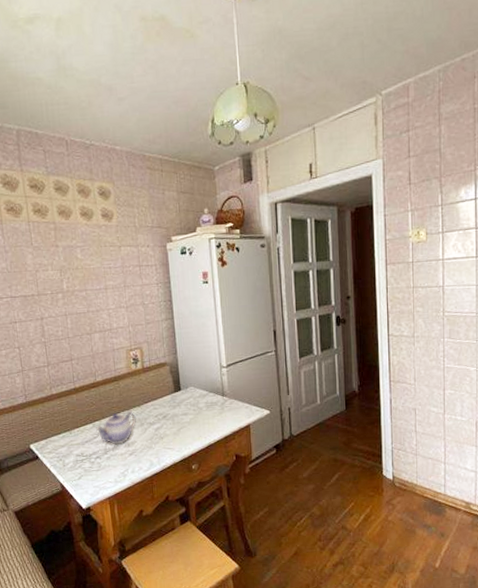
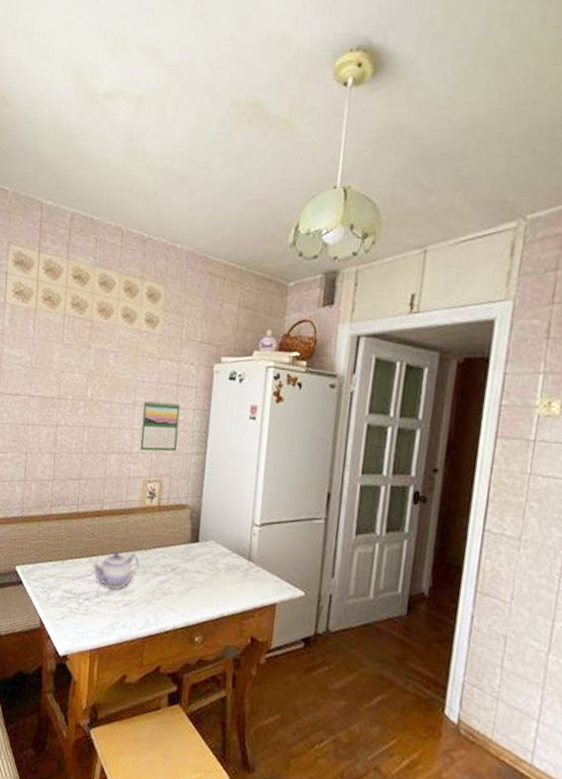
calendar: none [113,281,149,326] -> present [139,400,181,452]

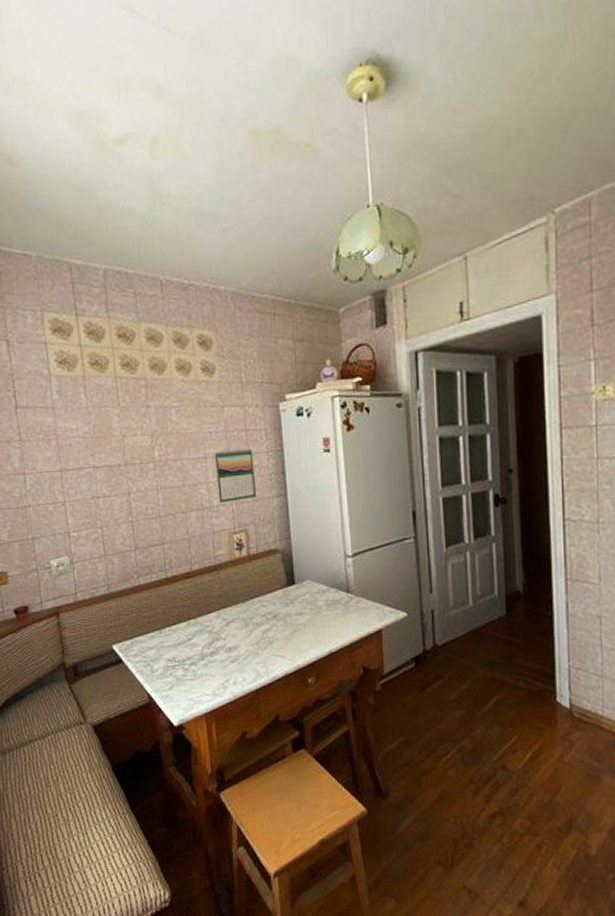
teapot: present [92,552,141,590] -> none [191,610,241,648]

